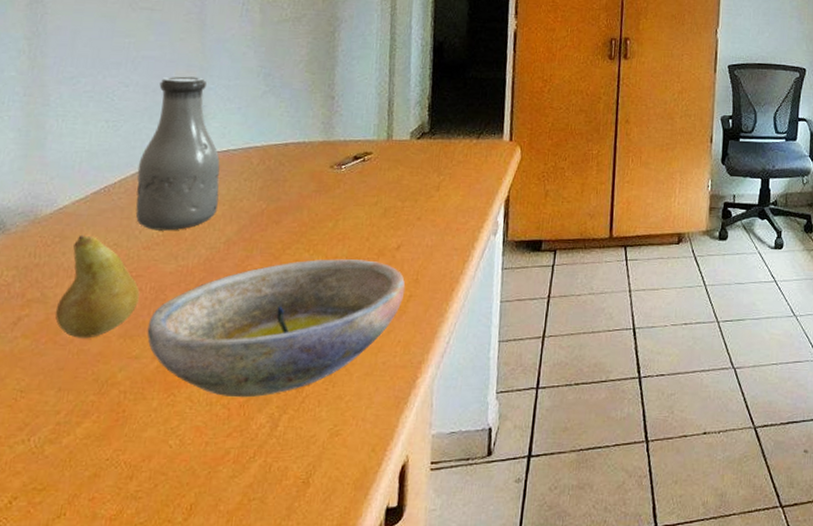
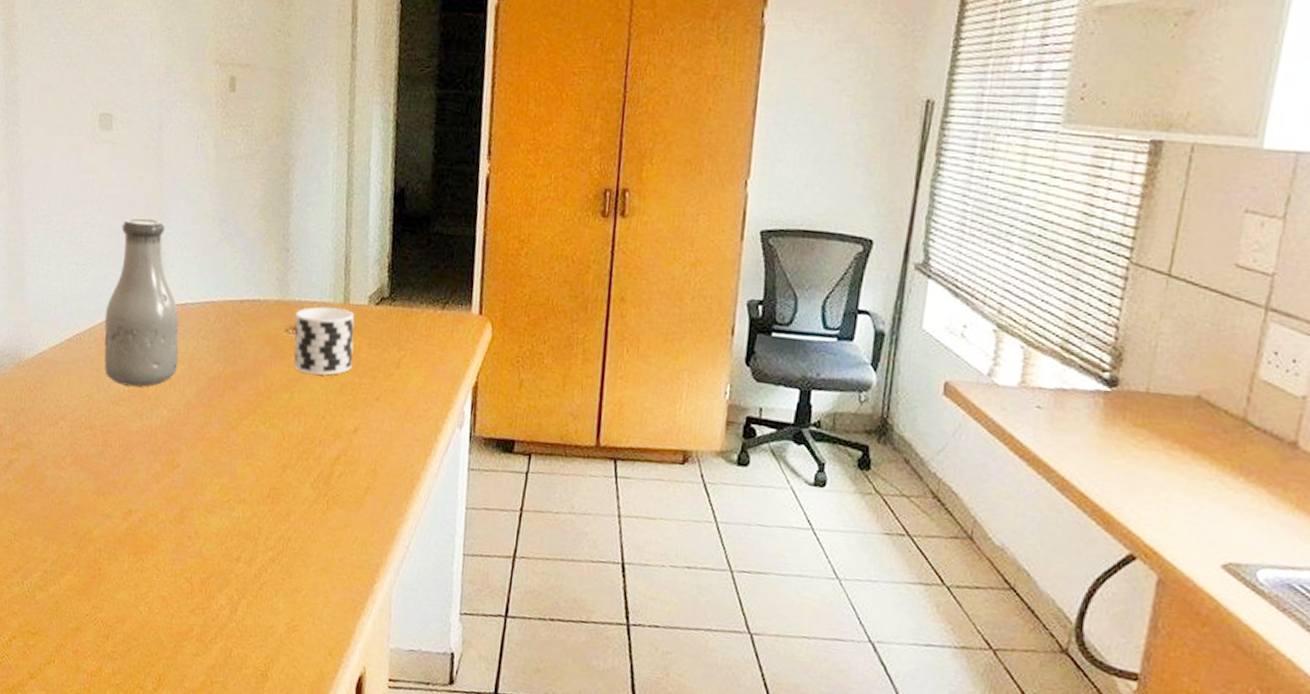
fruit: present [55,235,140,339] -> none [39,382,110,490]
bowl: present [147,259,406,398] -> none [117,434,363,576]
cup: none [338,144,397,203] -> present [294,306,355,376]

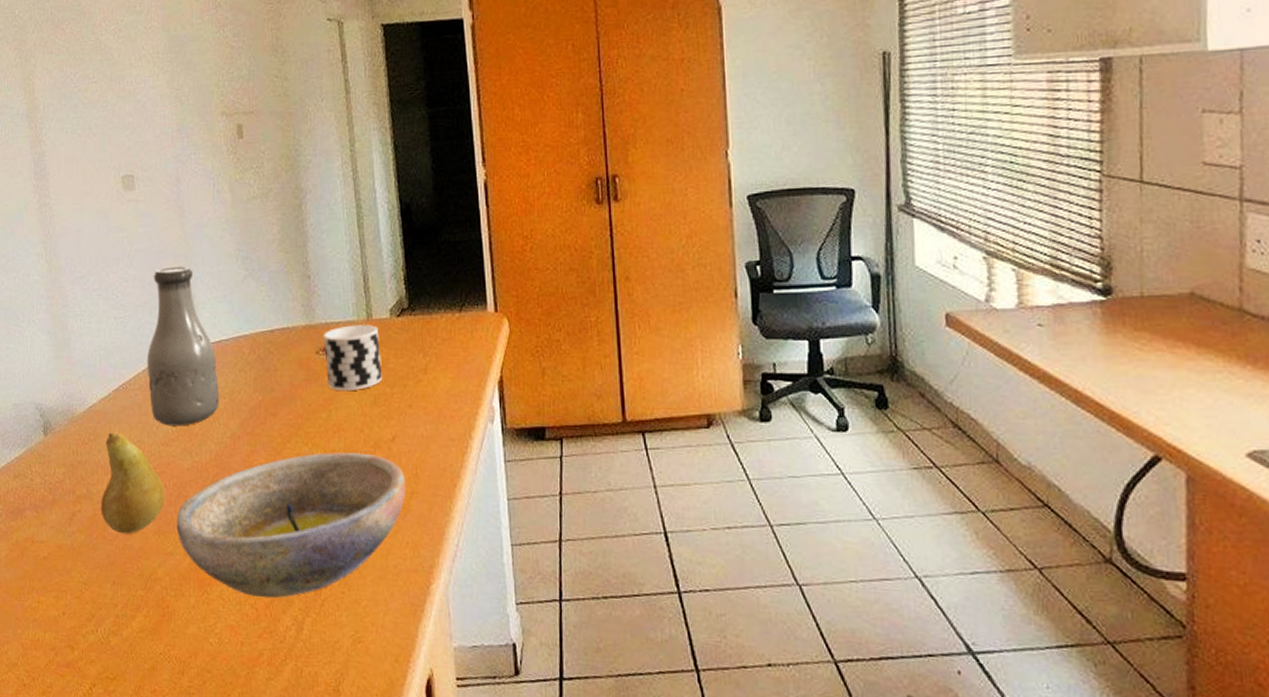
fruit: none [39,382,110,490] -> present [100,432,165,534]
bowl: none [117,434,363,576] -> present [176,452,406,599]

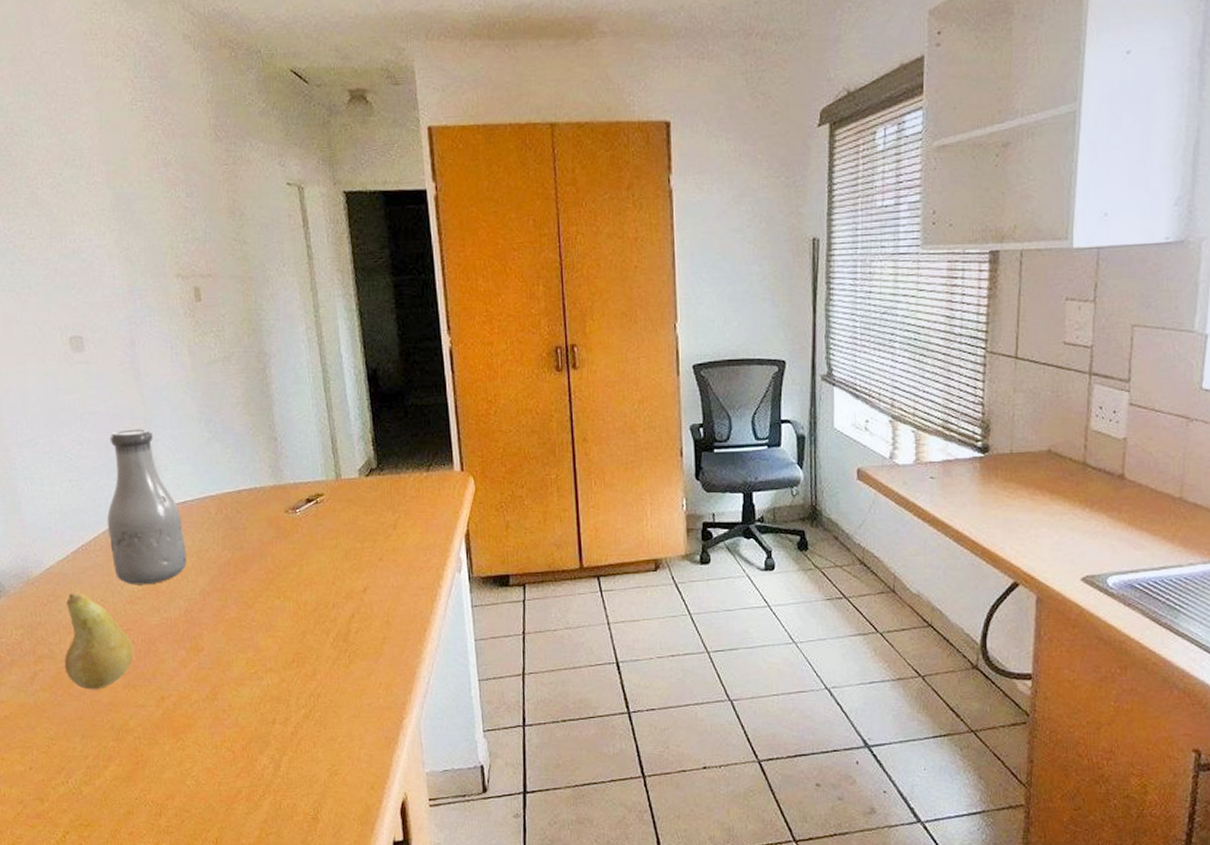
bowl: present [176,452,406,599] -> none [146,604,379,741]
cup: present [324,325,382,390] -> none [293,484,352,546]

